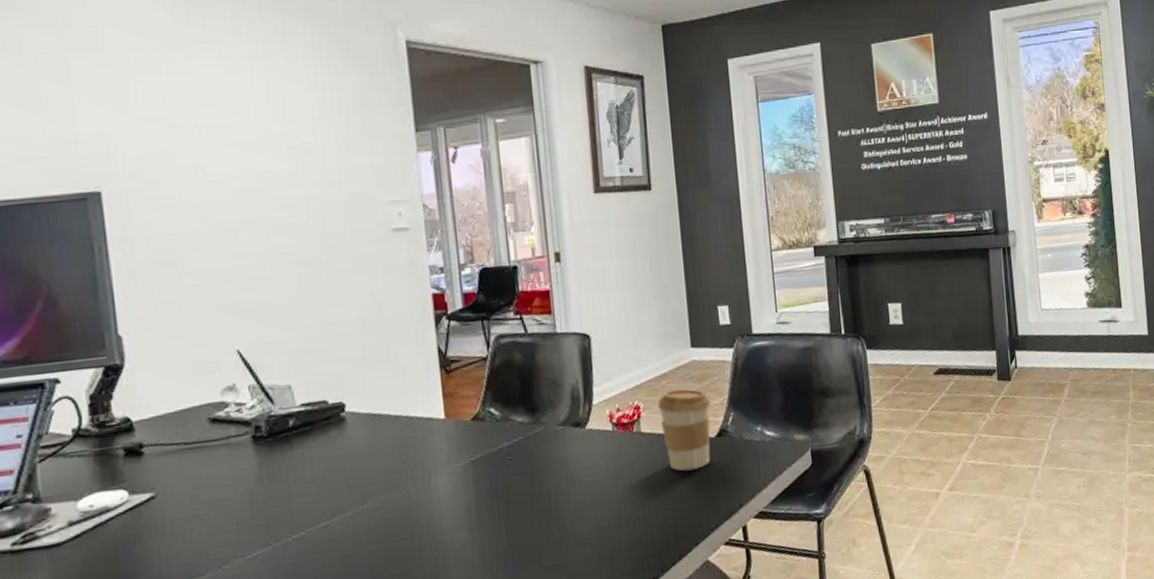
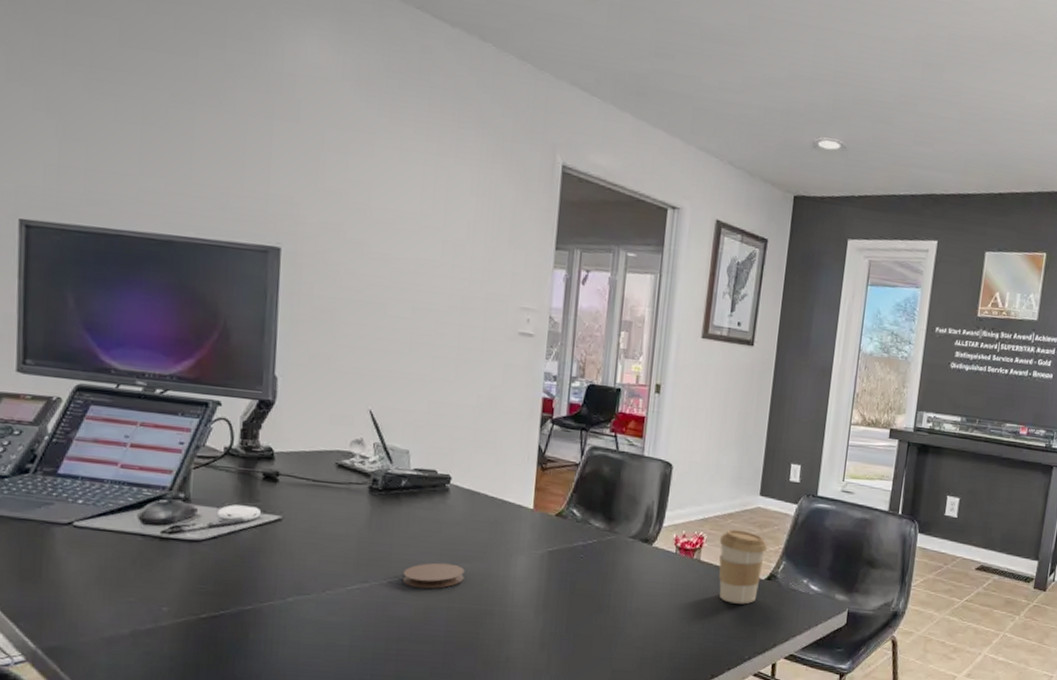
coaster: none [310,500,381,538] -> present [403,562,465,589]

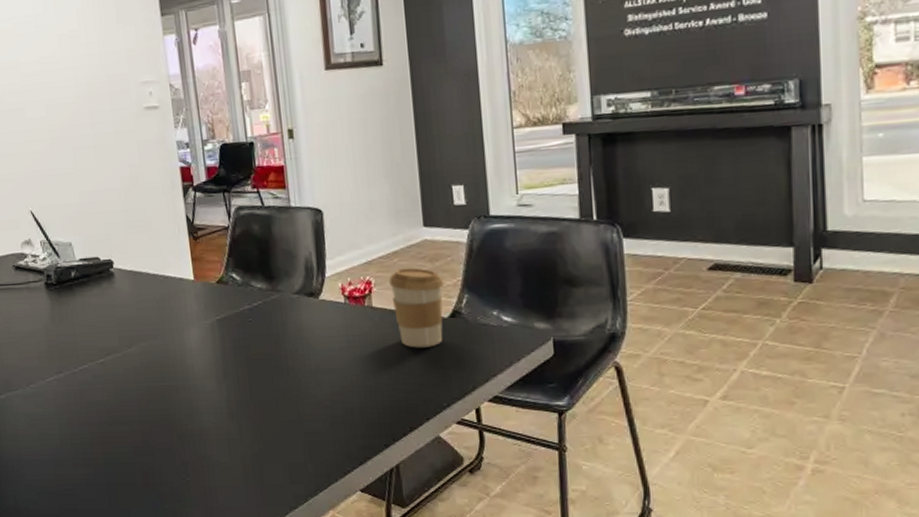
coaster: present [403,562,465,589] -> none [91,345,145,373]

